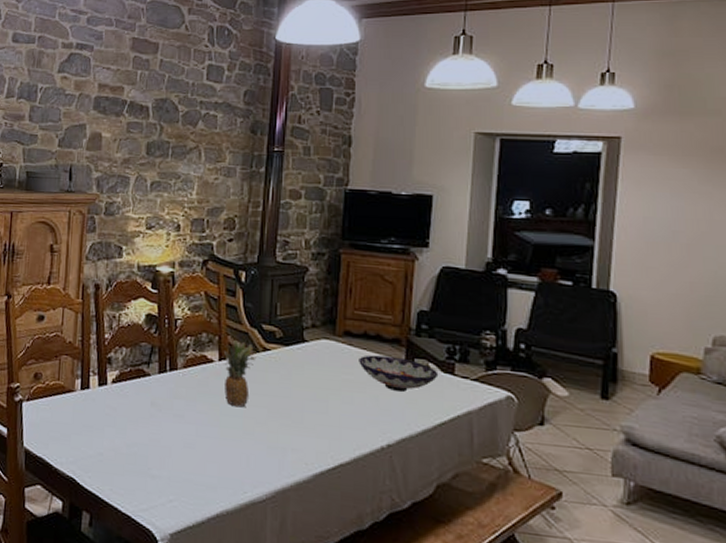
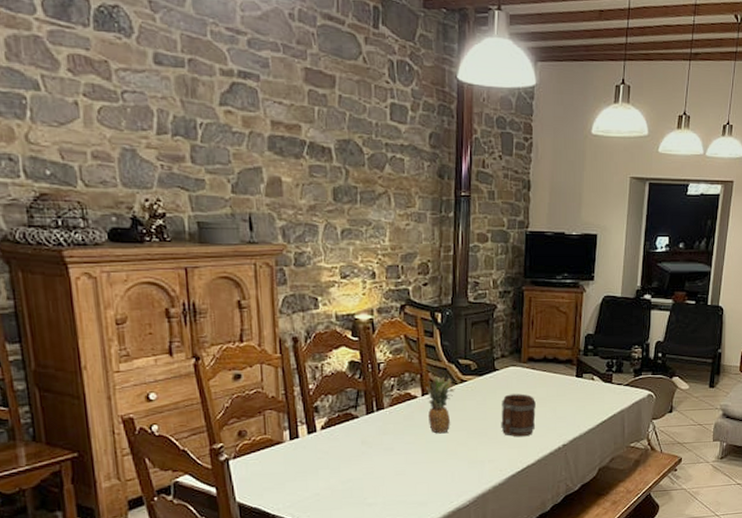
mug: none [308,371,352,427] -> present [501,394,536,437]
bowl: present [359,355,439,392] -> none [540,374,601,402]

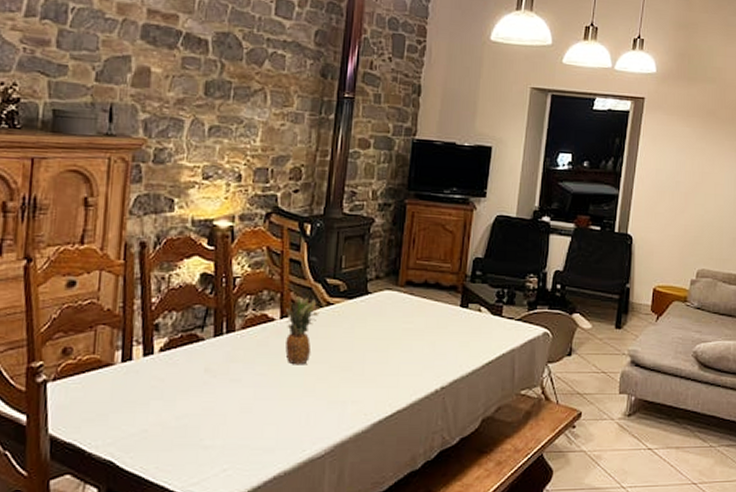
mug: present [501,394,536,437] -> none [369,322,412,375]

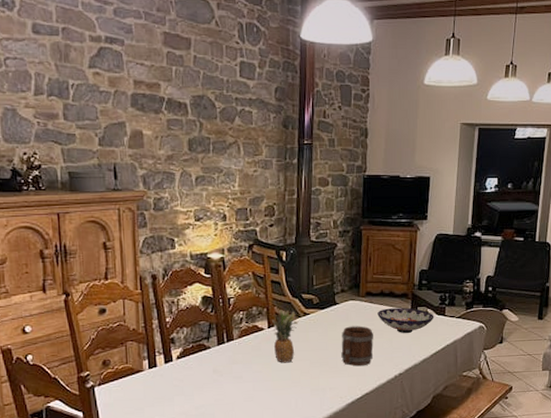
mug: none [369,322,412,375] -> present [341,326,373,366]
bowl: none [418,303,489,336] -> present [377,307,434,333]

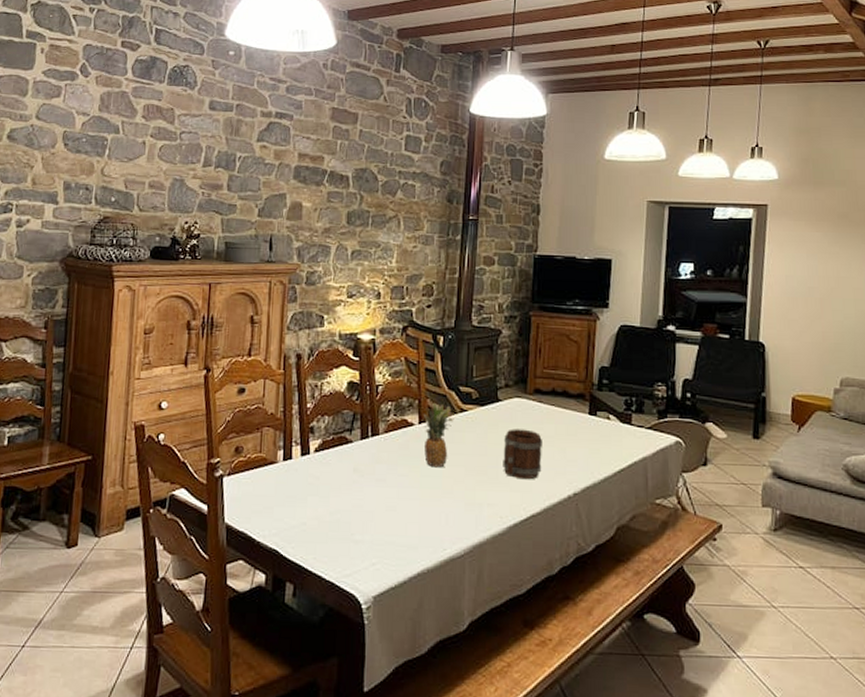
bowl: present [377,307,434,333] -> none [548,410,618,443]

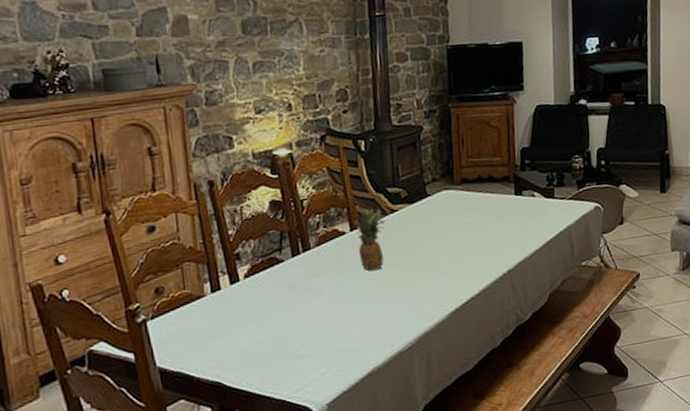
mug: present [503,429,542,480] -> none [437,218,476,267]

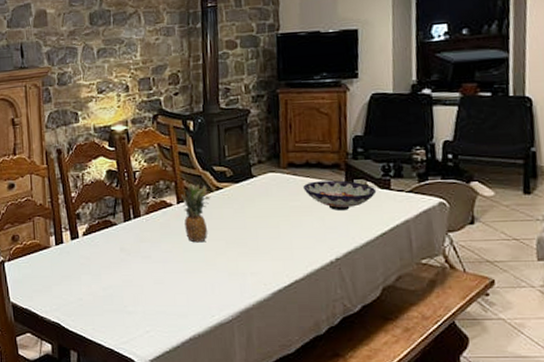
bowl: none [476,193,543,223] -> present [303,180,377,210]

